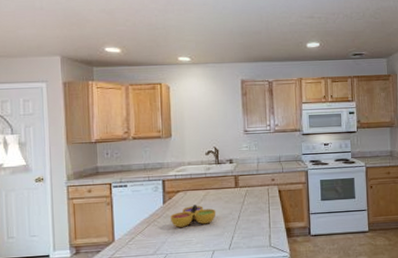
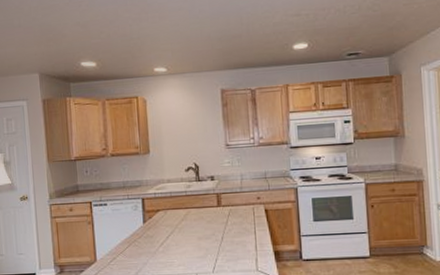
decorative bowl: present [170,205,216,227] -> none [151,225,198,248]

